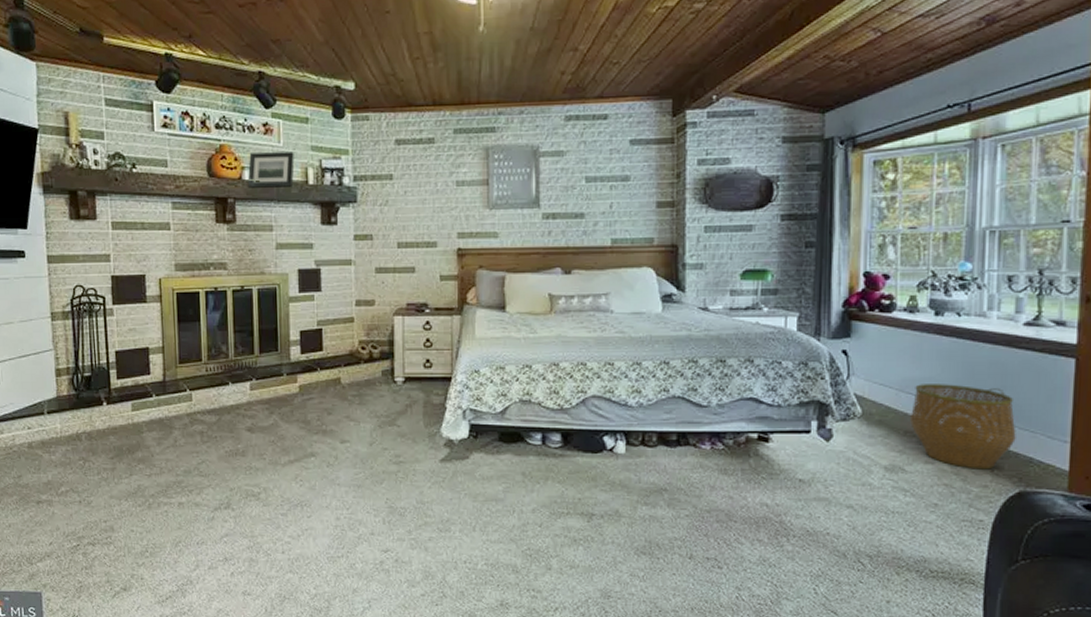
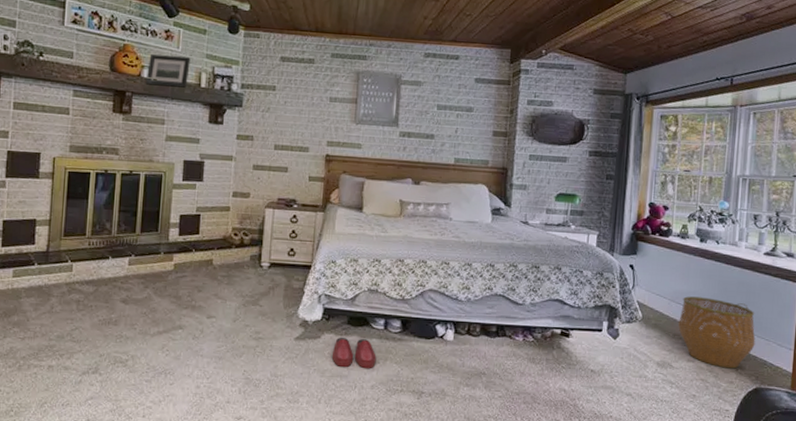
slippers: none [483,457,536,491] -> present [331,338,376,369]

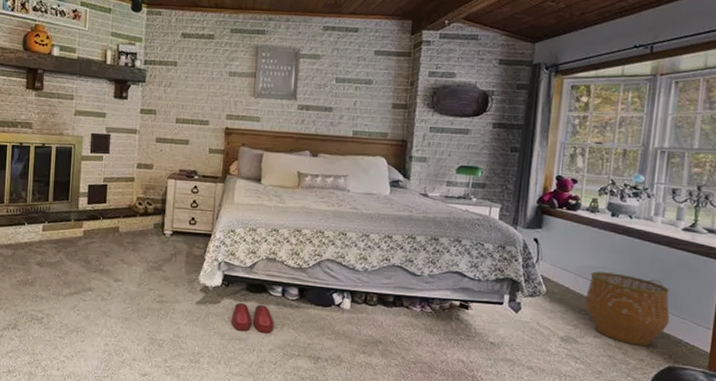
picture frame: present [145,54,191,88] -> none [55,34,97,65]

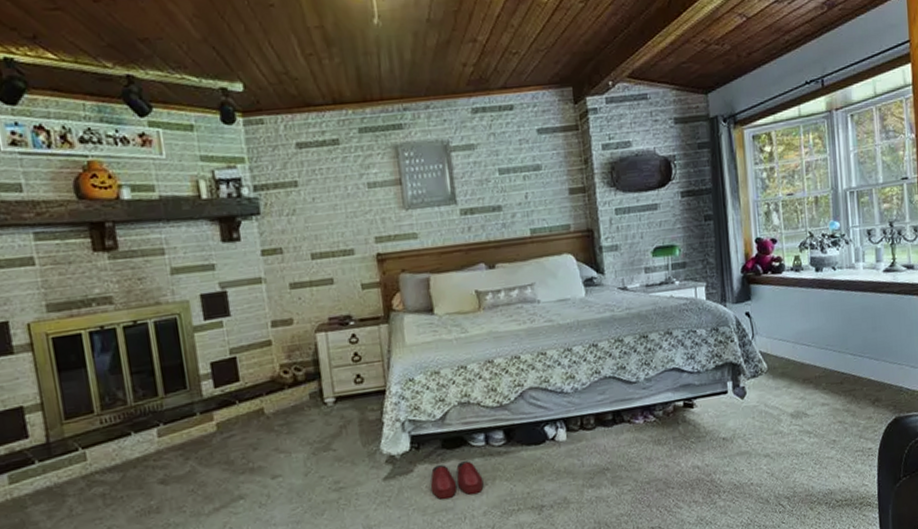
basket: present [584,271,670,347] -> none [805,330,888,405]

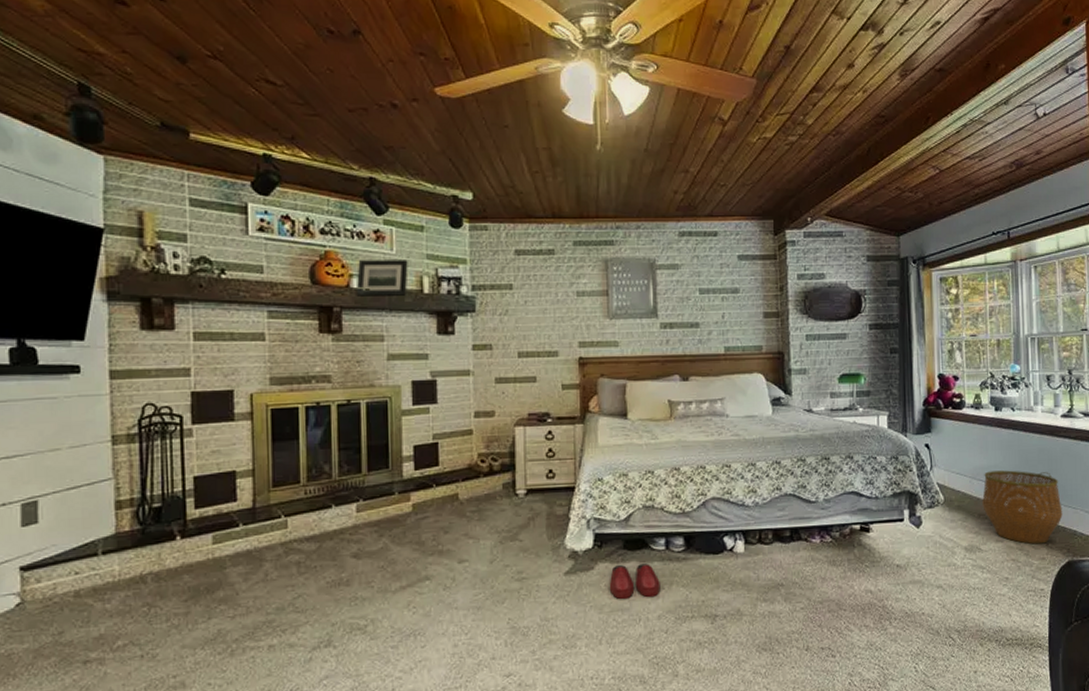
picture frame: none [125,164,184,209] -> present [356,260,408,296]
basket: none [805,330,888,405] -> present [981,470,1063,545]

